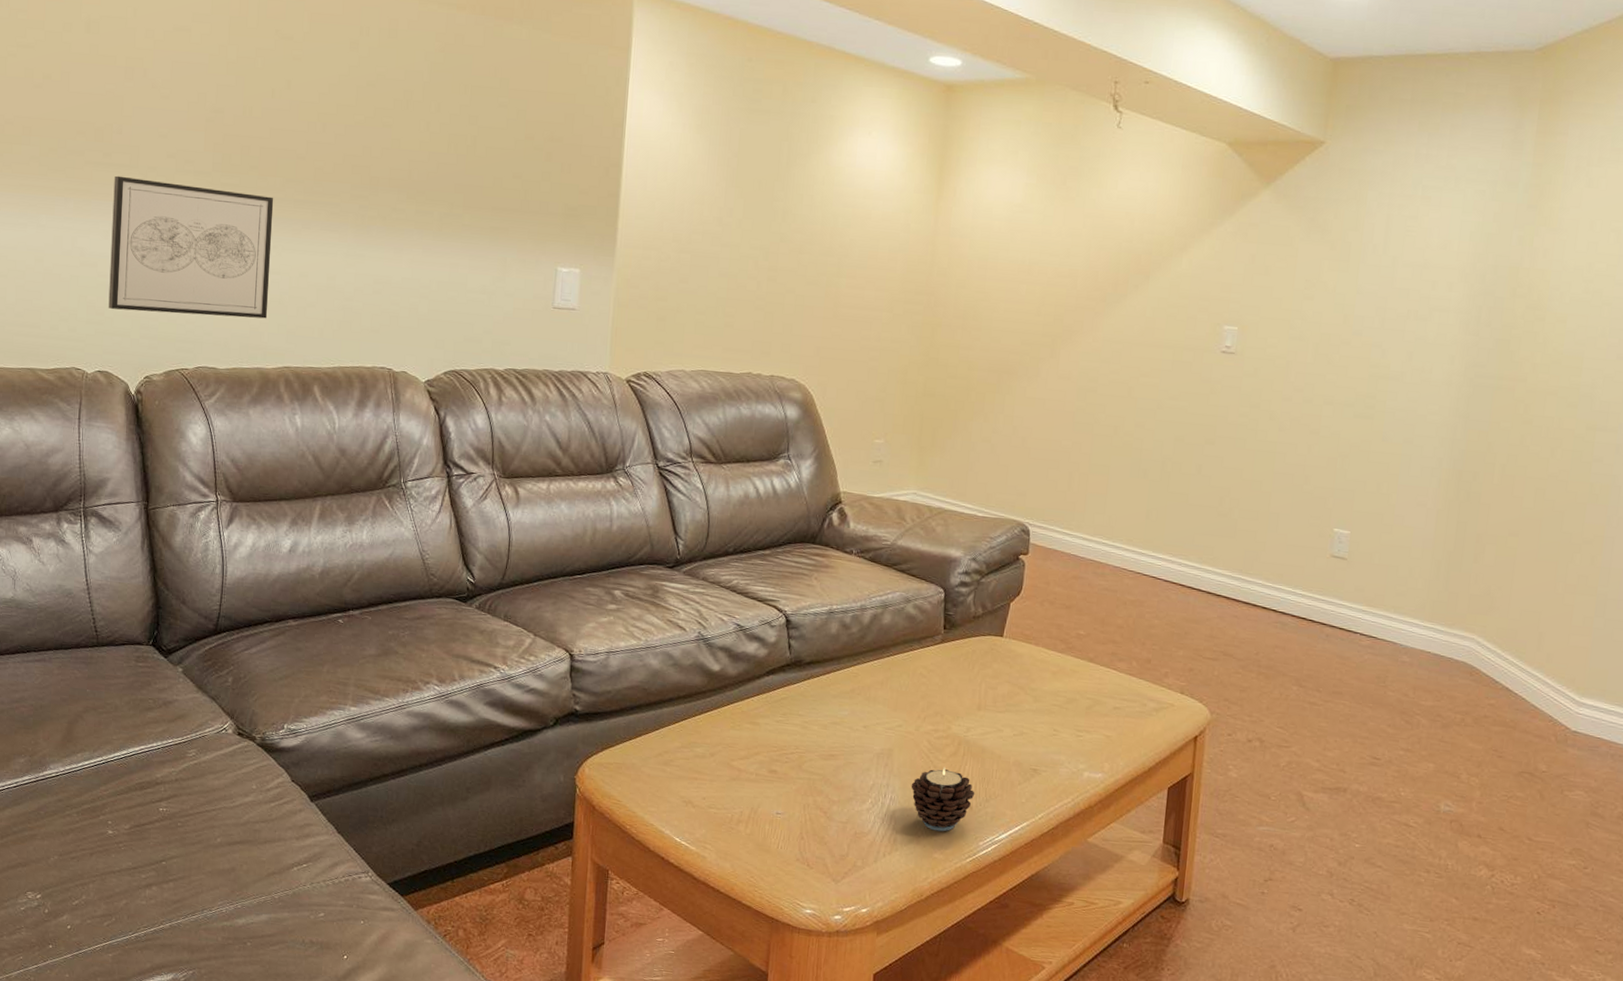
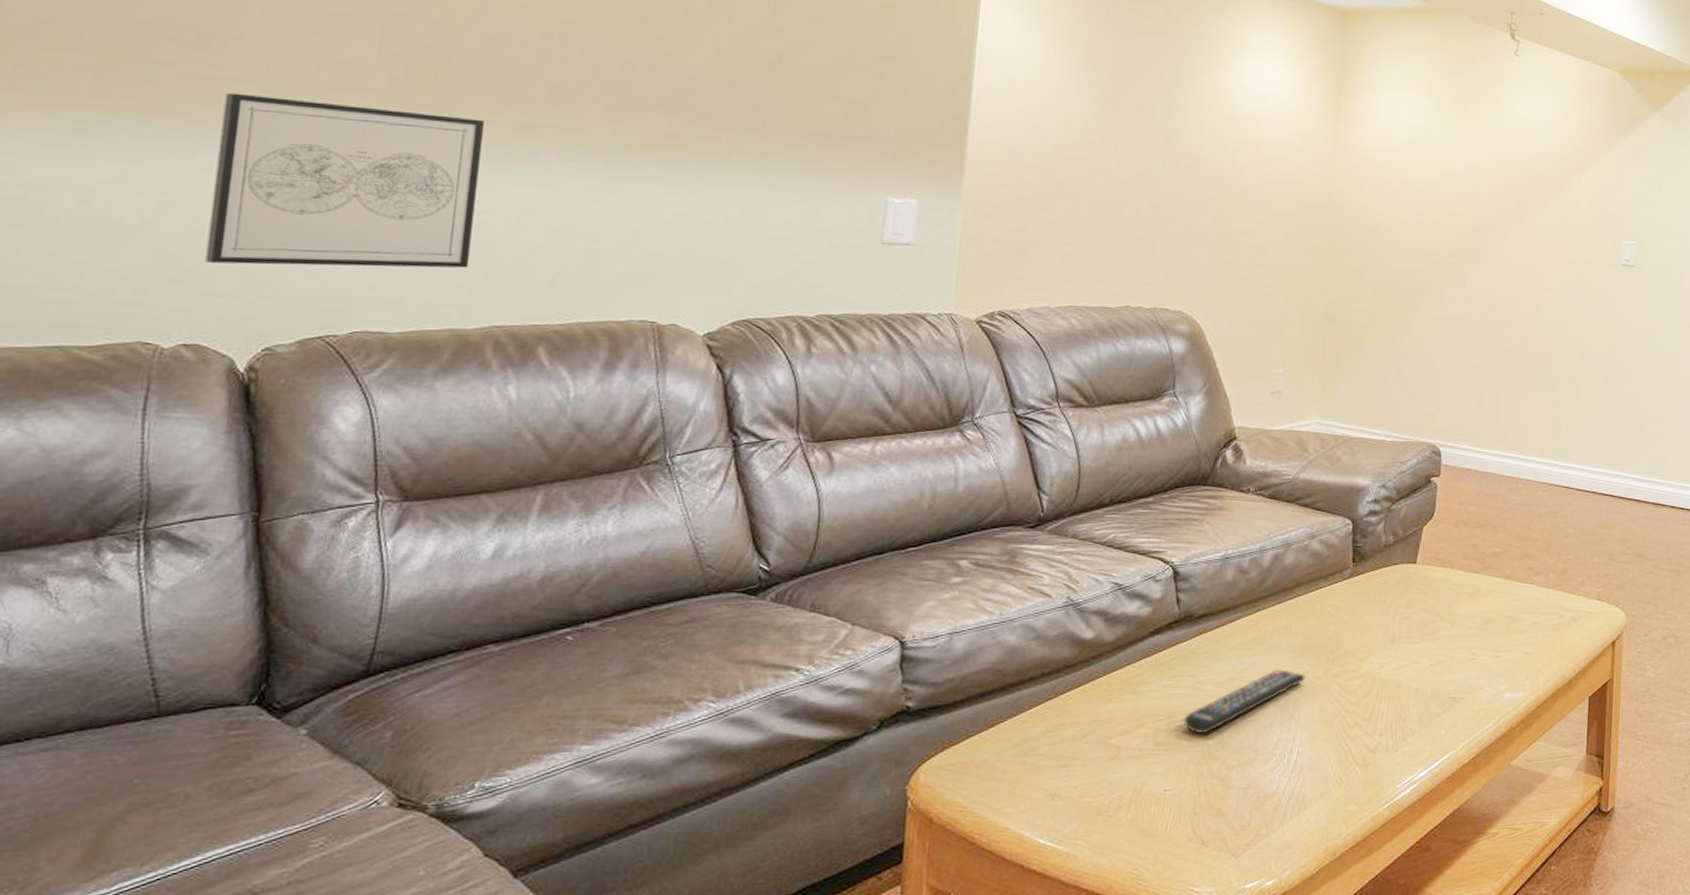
remote control: none [793,720,899,768] -> present [1183,669,1305,733]
candle: present [911,767,975,832] -> none [1320,710,1391,781]

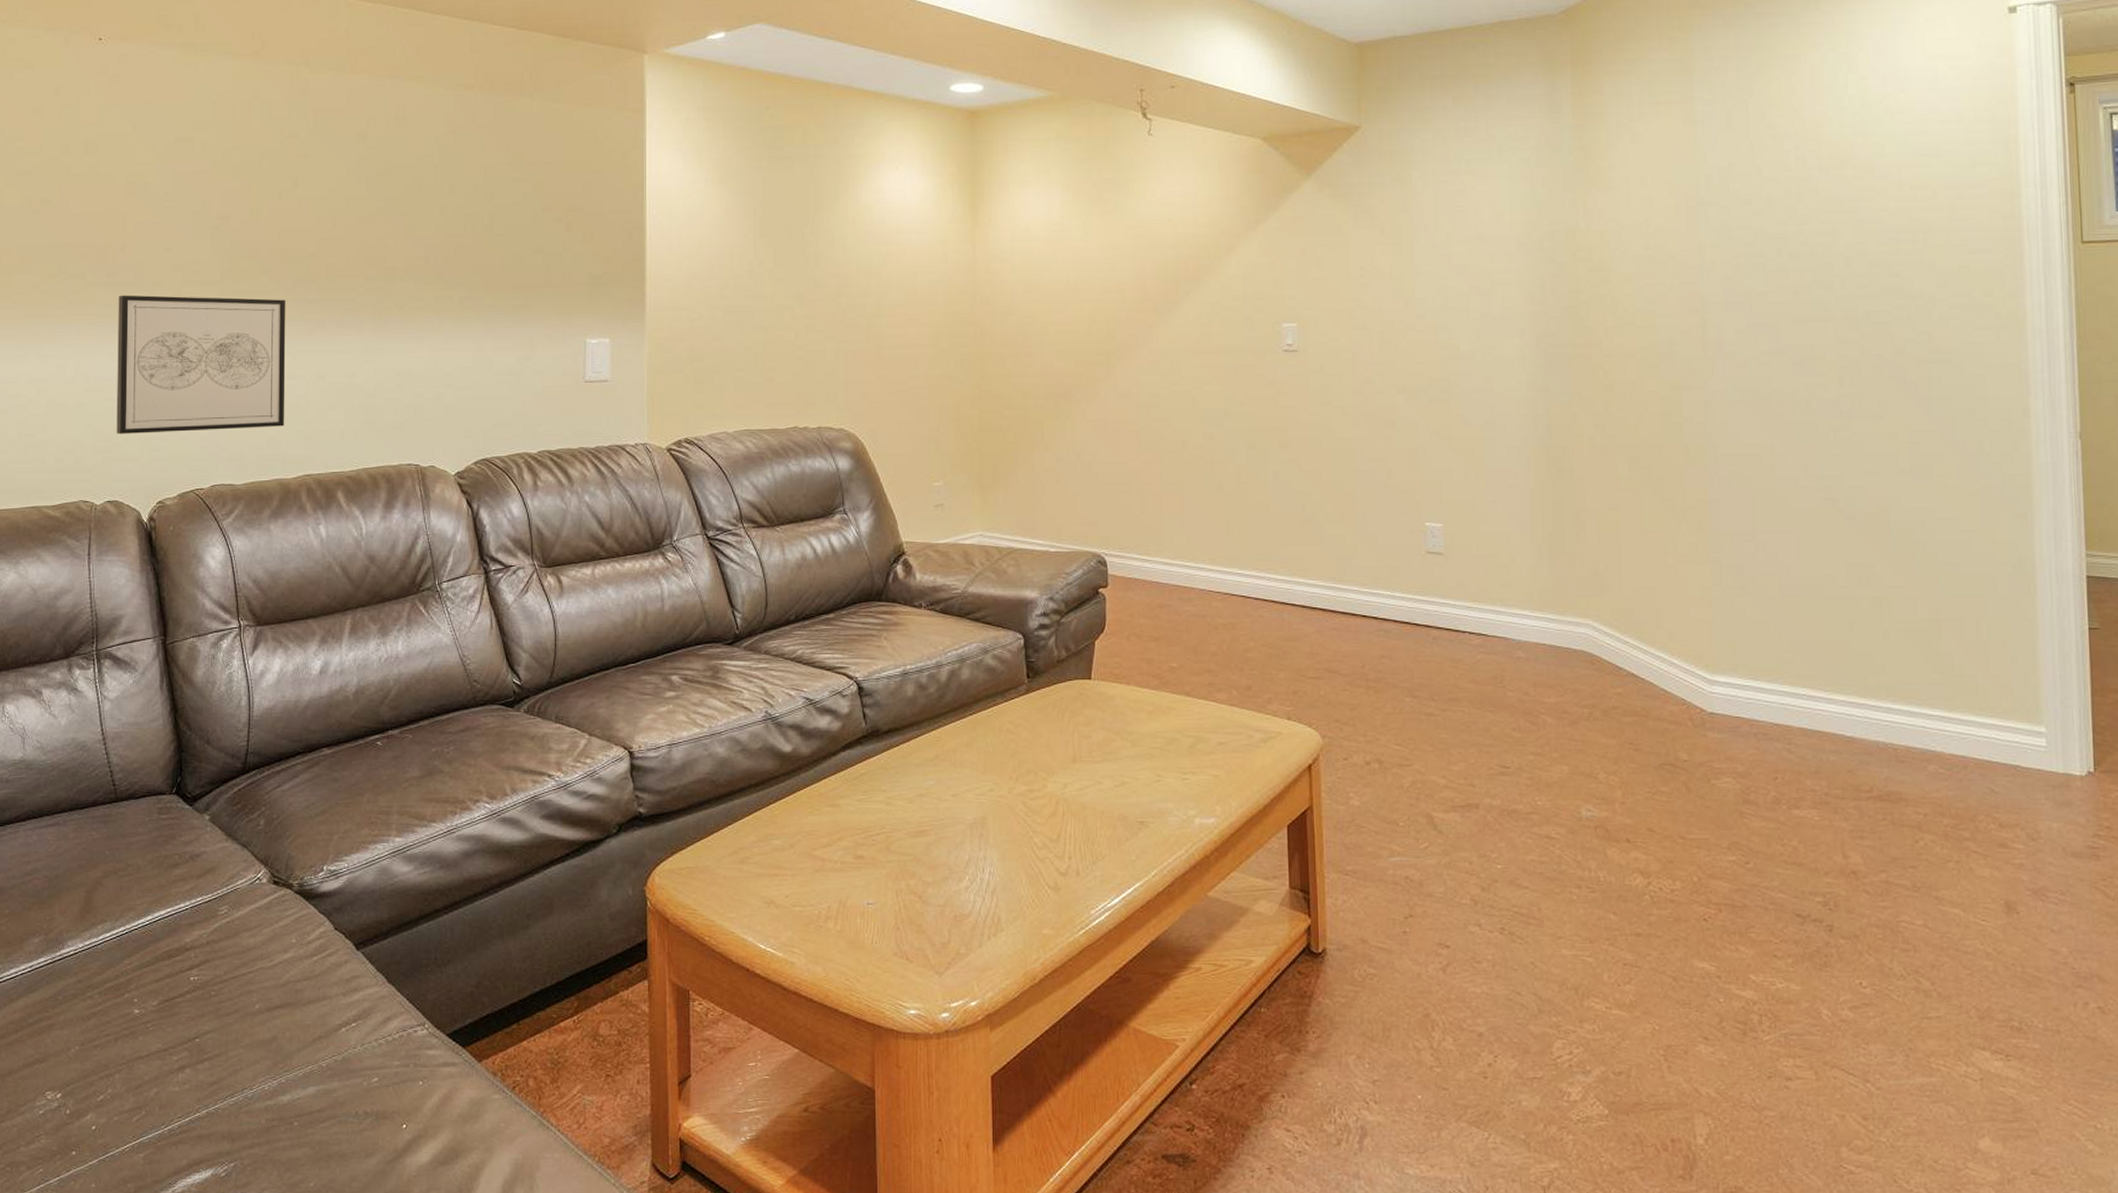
remote control: present [1183,669,1305,733] -> none [879,787,991,848]

